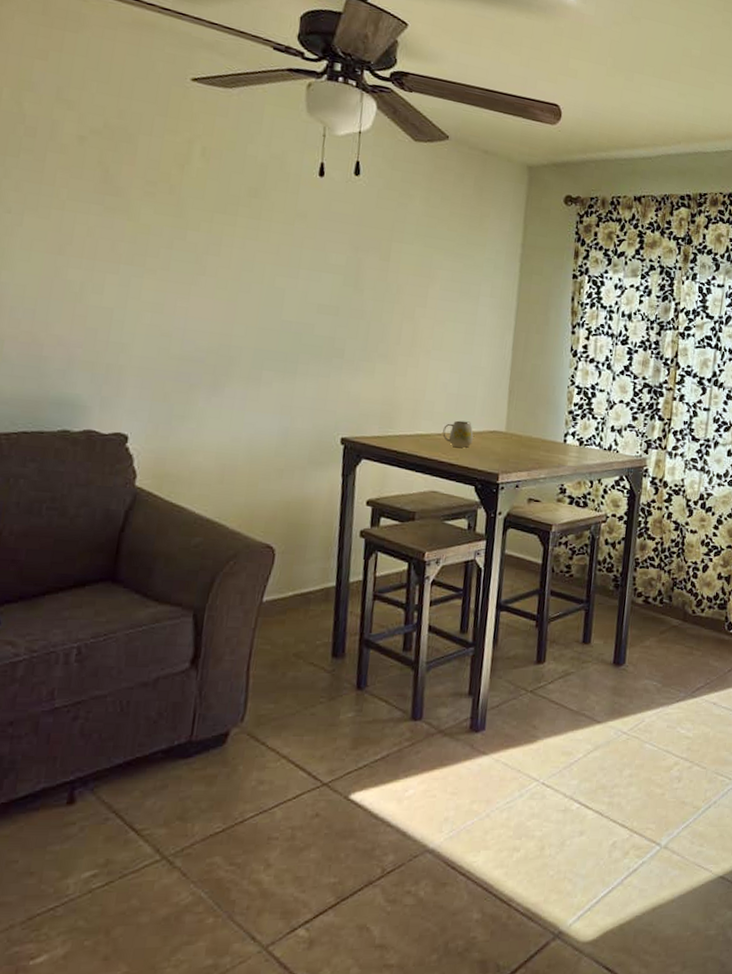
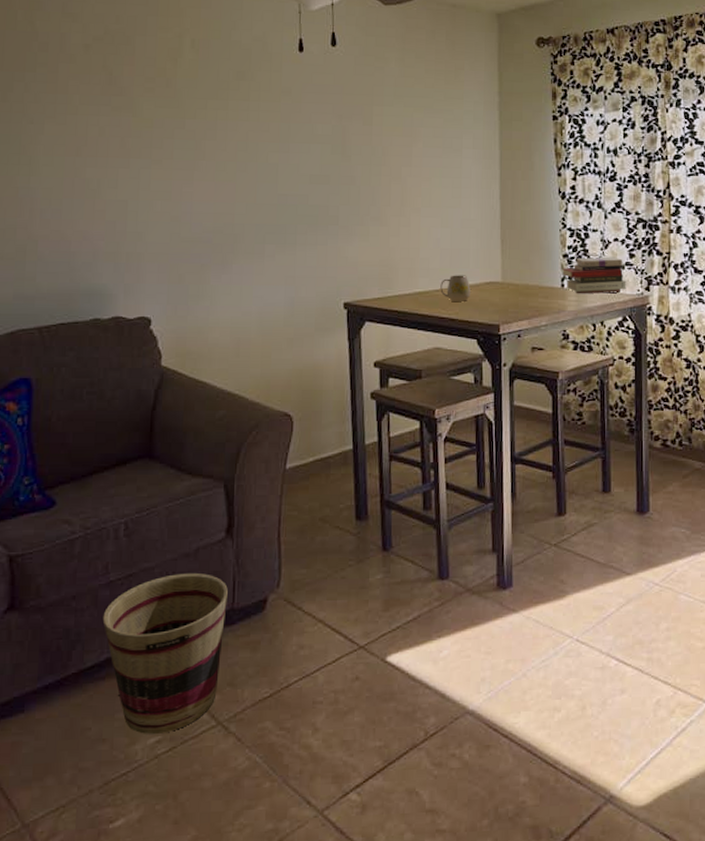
basket: none [42,702,187,868] -> present [102,572,228,734]
books: none [566,415,627,453] -> present [562,256,626,294]

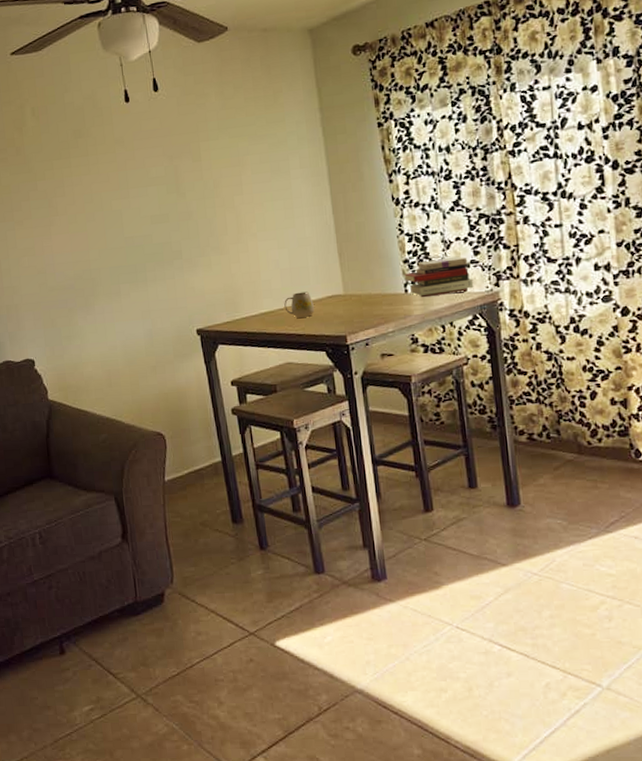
basket: present [102,572,228,734] -> none [33,572,133,703]

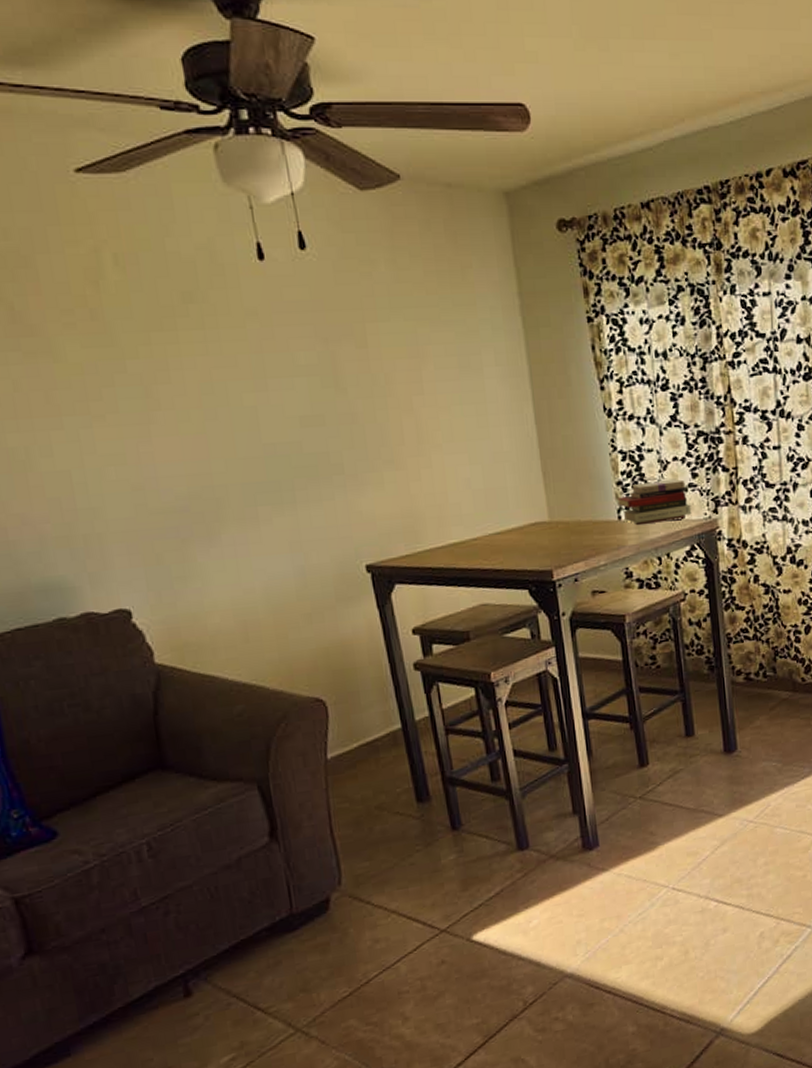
mug: present [284,291,314,318] -> none [477,517,515,550]

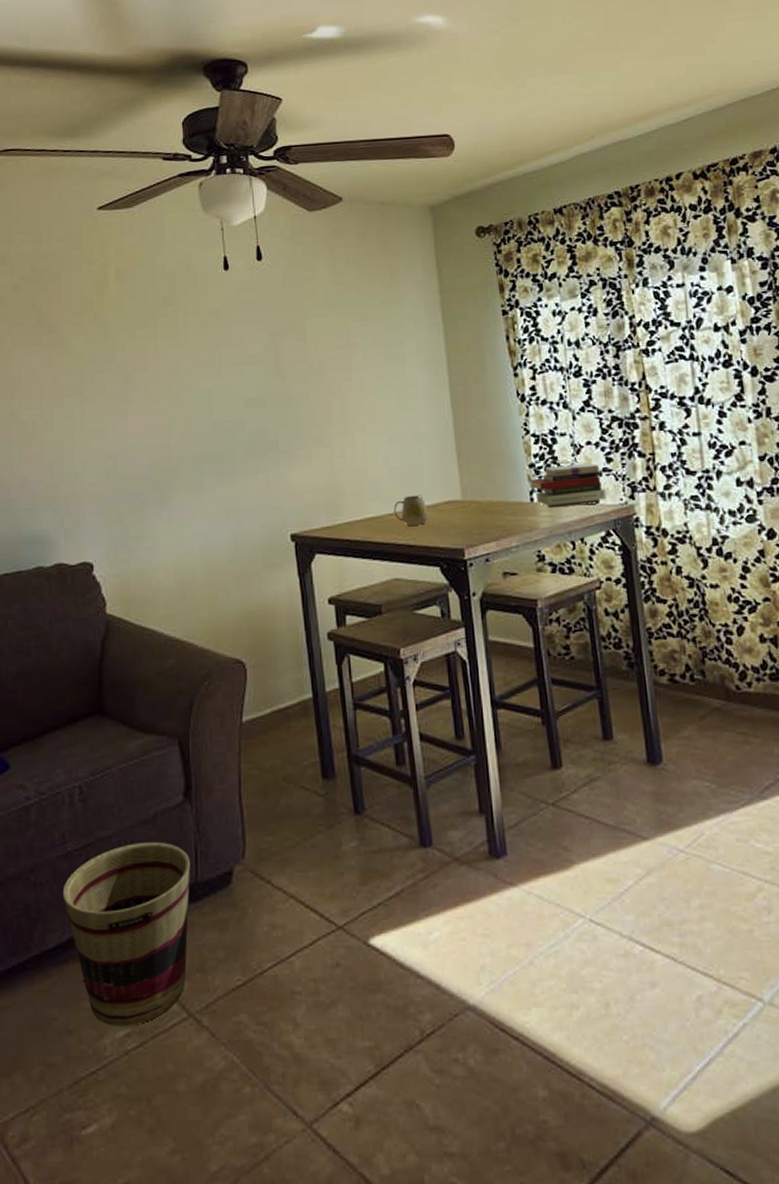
basket: none [141,883,290,1055] -> present [62,841,190,1026]
mug: none [477,517,515,550] -> present [394,495,428,525]

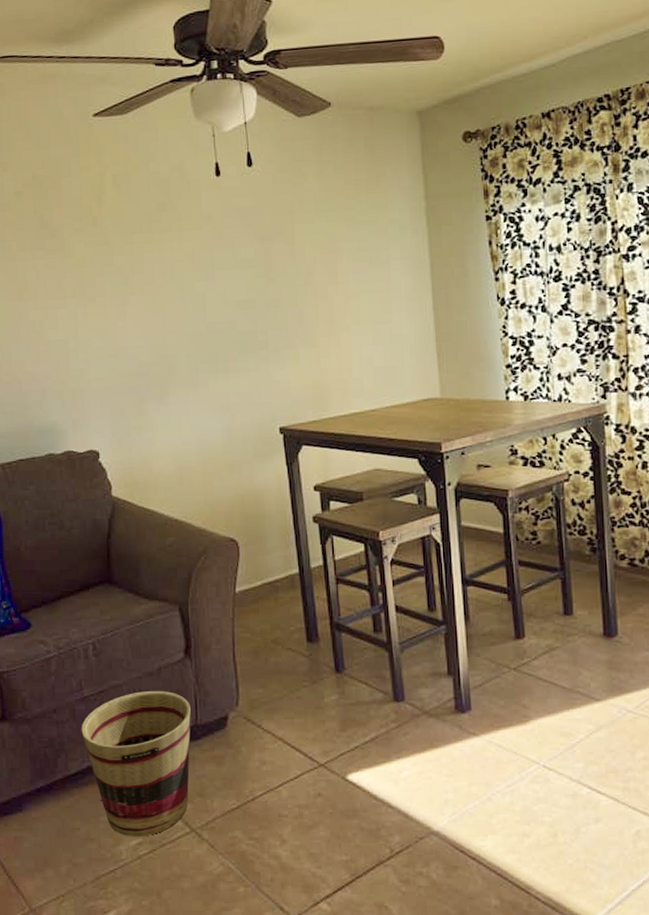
mug: present [394,495,428,525] -> none [376,393,408,421]
books: present [530,462,607,509] -> none [506,364,579,407]

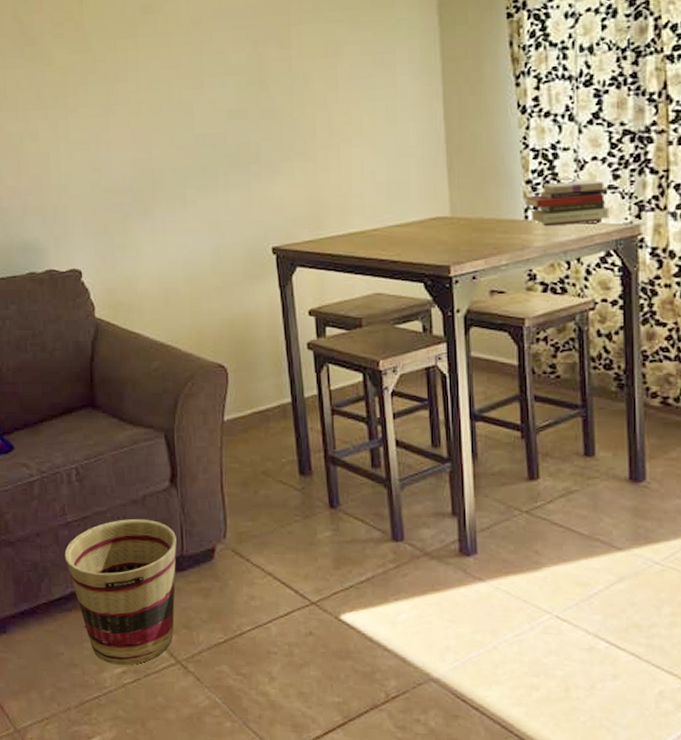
books: none [506,364,579,407] -> present [525,179,610,227]

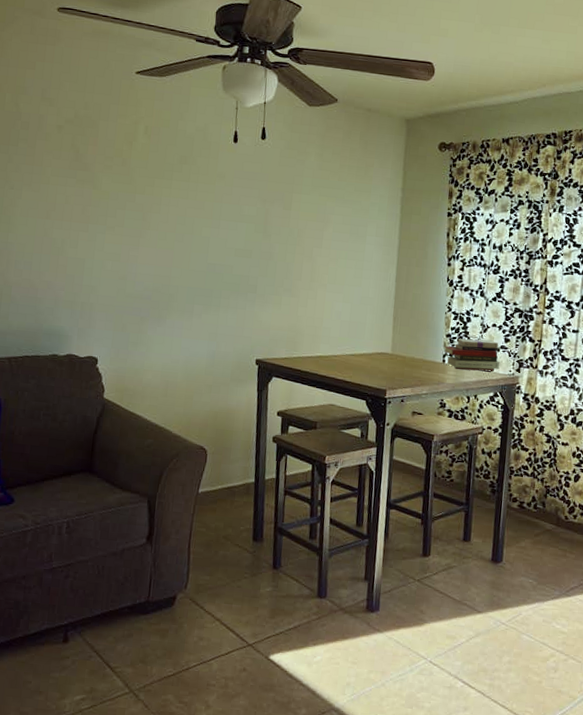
basket: present [64,518,177,666] -> none [45,568,145,694]

